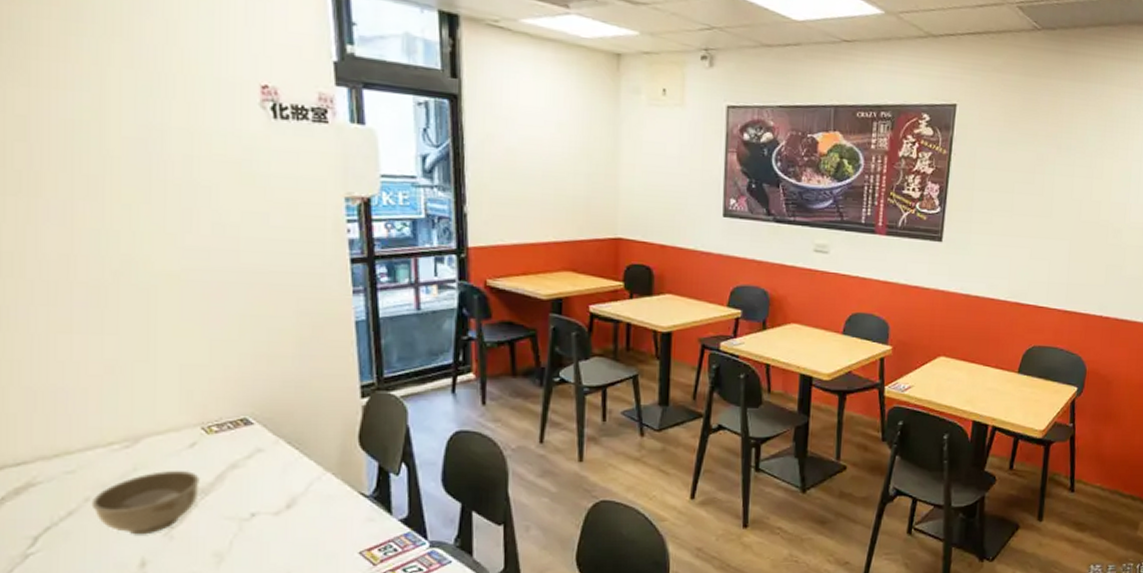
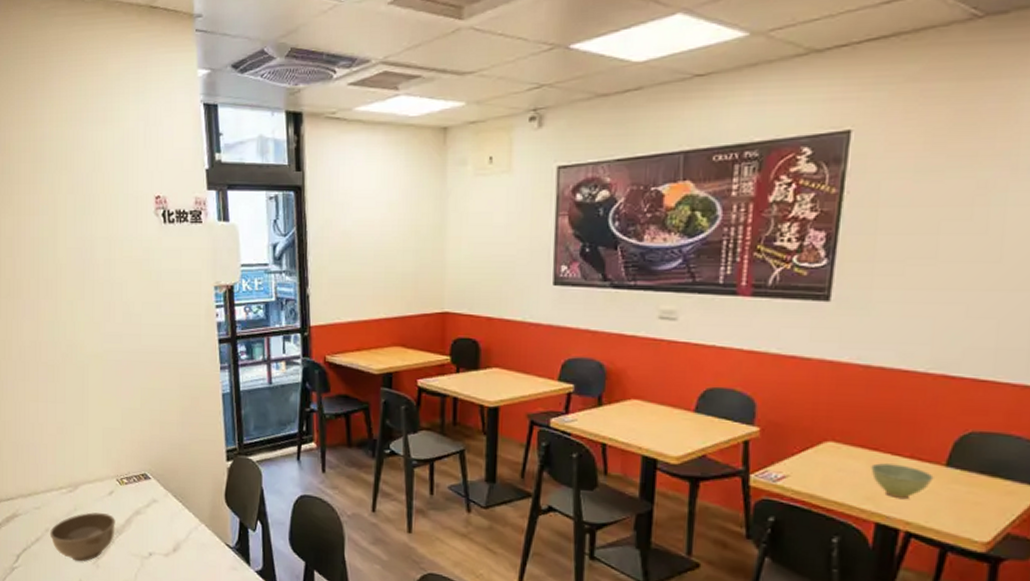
bowl: none [970,373,1010,400] -> present [871,463,934,498]

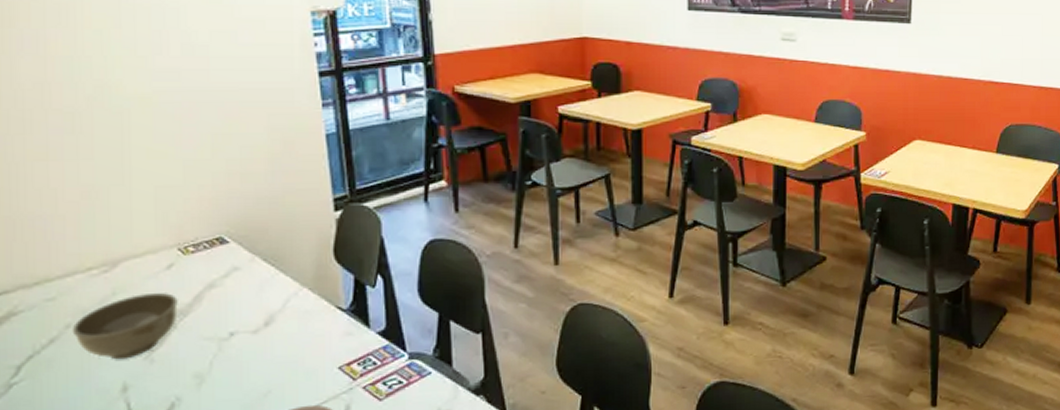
bowl: present [871,463,934,498] -> none [947,154,989,182]

